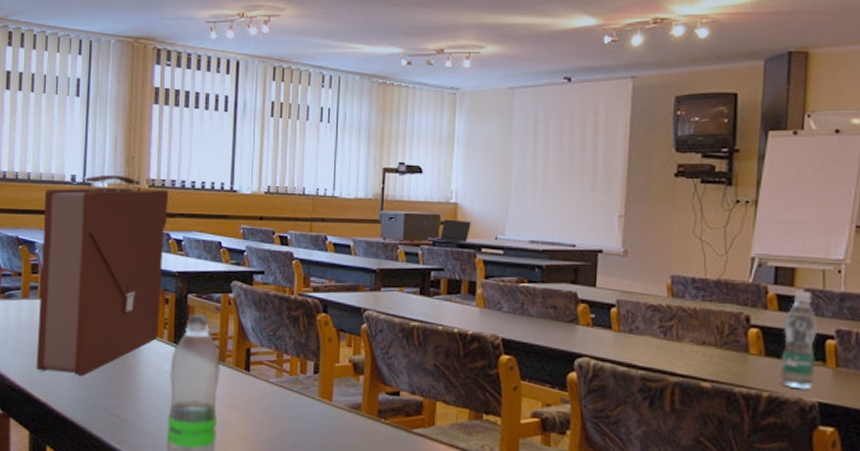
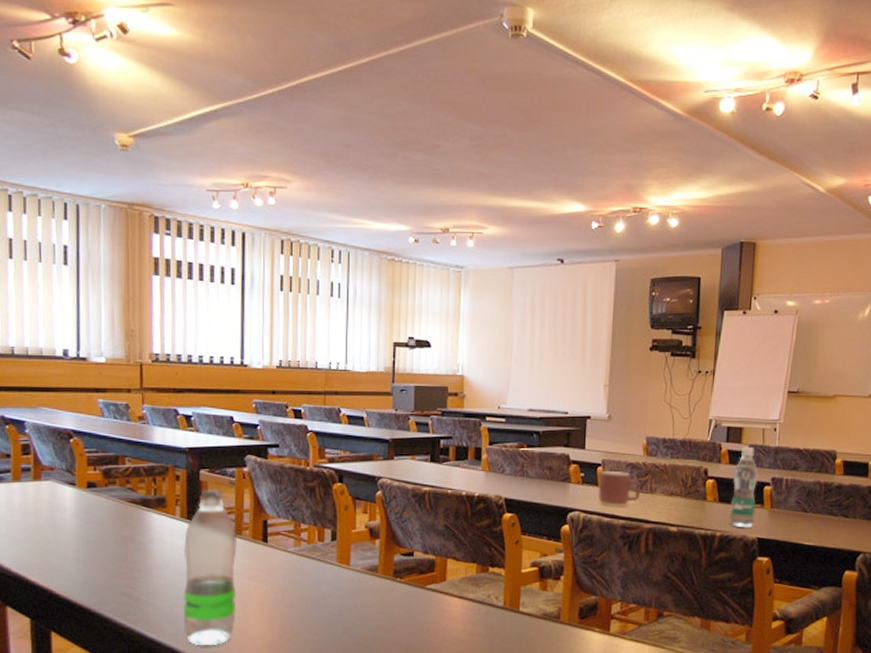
briefcase: present [36,174,168,376] -> none [32,348,175,558]
laptop: present [431,219,471,243] -> none [440,391,476,412]
mug: none [612,312,664,356] -> present [598,470,640,507]

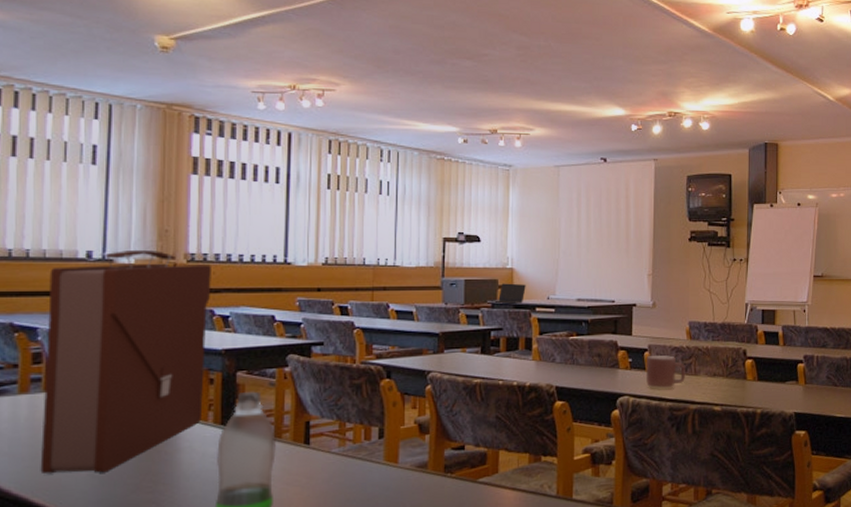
briefcase: none [32,348,175,558] -> present [40,249,211,475]
laptop: none [440,391,476,412] -> present [490,283,526,304]
bottle: present [730,446,758,528] -> none [768,327,791,404]

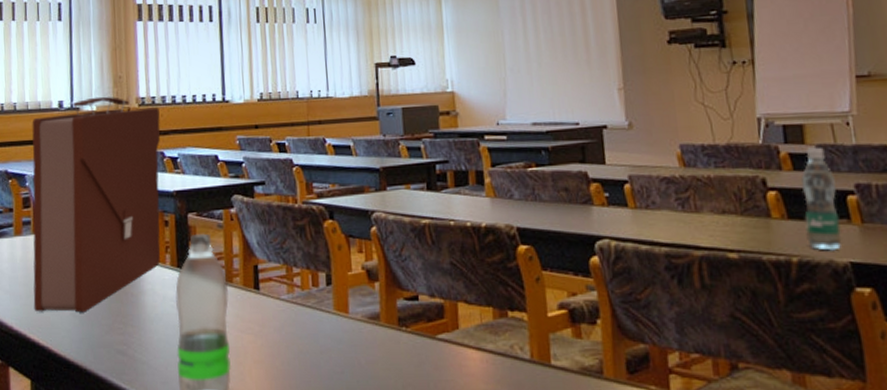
laptop: present [490,283,526,304] -> none [432,108,471,132]
mug: present [645,355,685,390] -> none [627,187,683,232]
bottle: none [768,327,791,404] -> present [800,147,842,251]

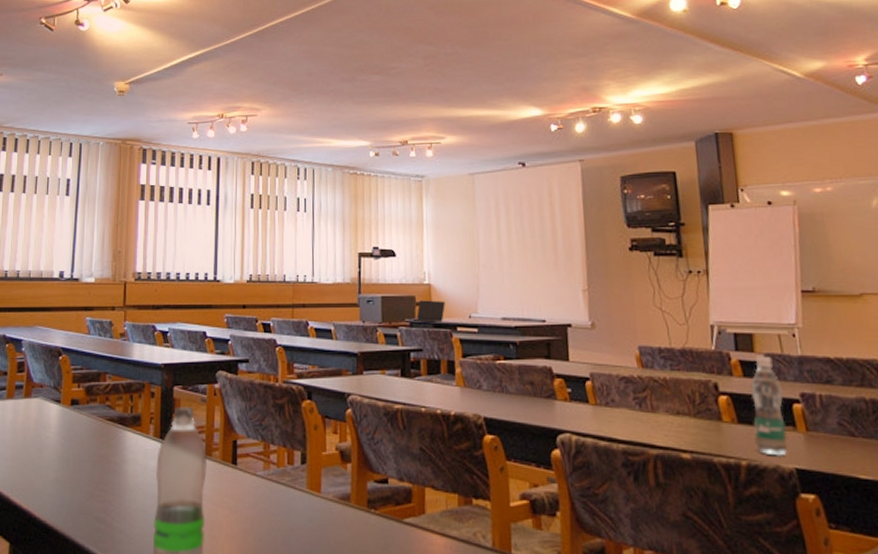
briefcase: present [32,96,161,313] -> none [19,269,154,478]
laptop: none [432,108,471,132] -> present [408,300,445,322]

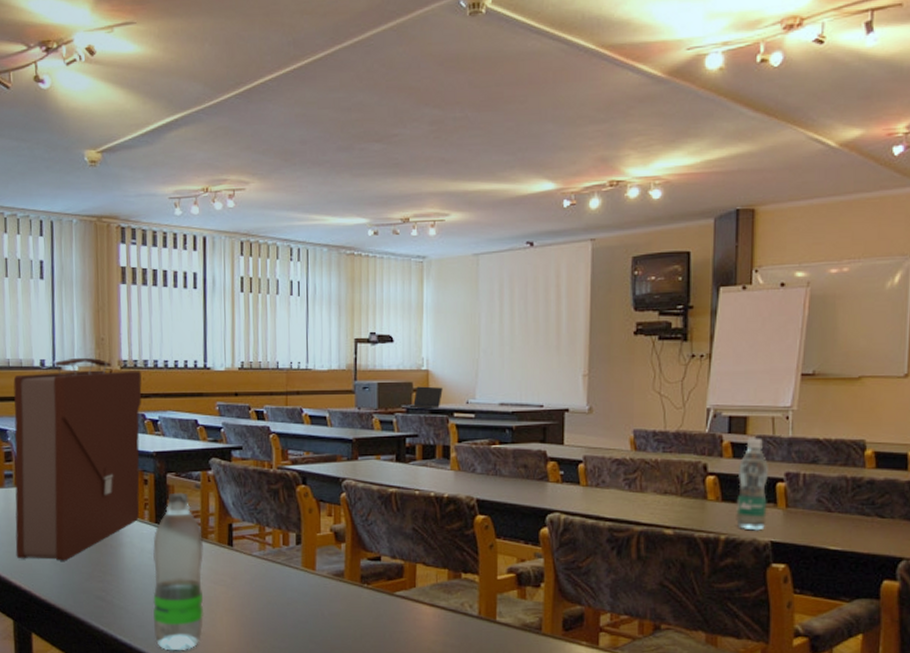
briefcase: none [19,269,154,478] -> present [13,357,142,561]

